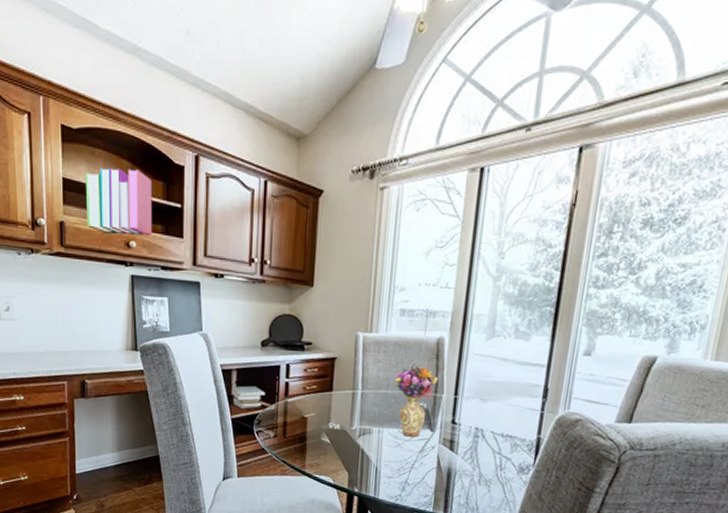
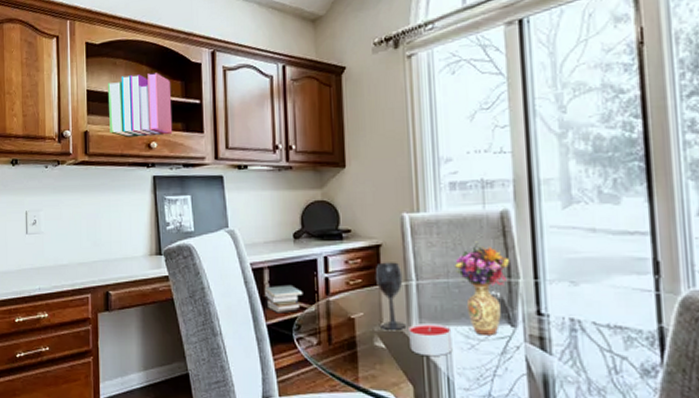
wine glass: none [328,372,352,429] -> present [375,262,405,330]
candle: none [349,424,384,452] -> present [409,322,453,357]

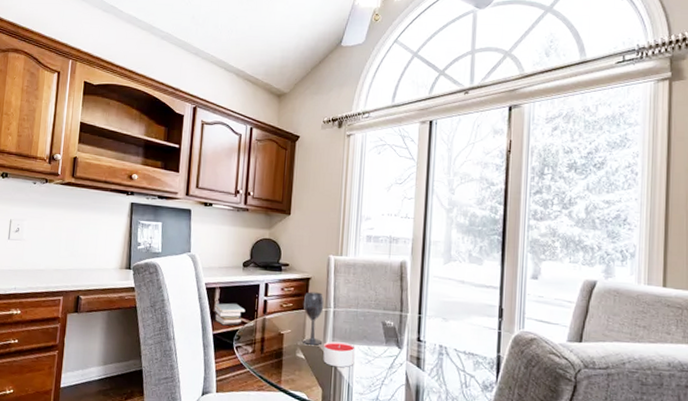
books: present [107,72,173,138] -> none [97,115,156,170]
flower arrangement: present [455,241,511,335] -> none [363,282,403,354]

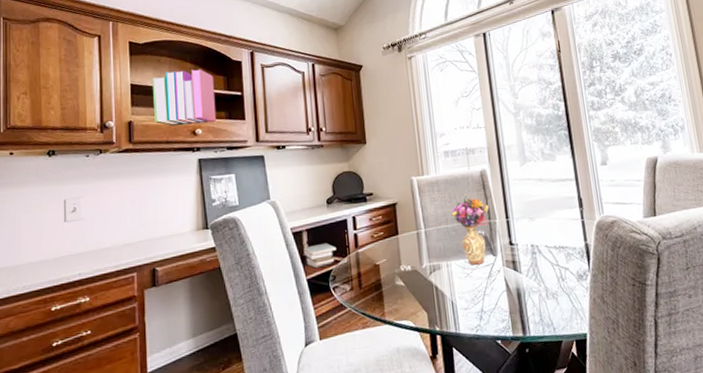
books: none [97,115,156,170] -> present [151,69,217,127]
wine glass: present [303,292,324,345] -> none [393,215,419,271]
candle: present [323,341,355,368] -> none [421,260,454,288]
flower arrangement: none [363,282,403,354] -> present [451,194,490,265]

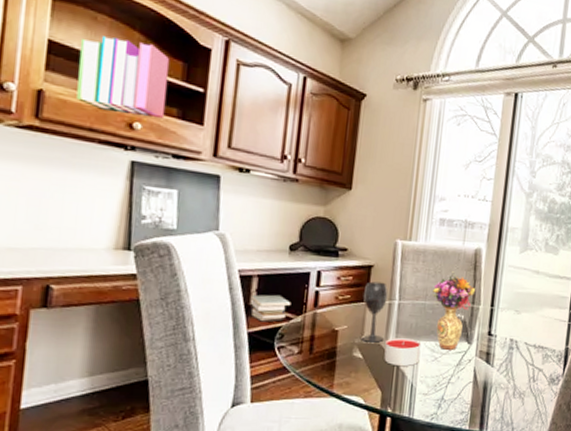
wine glass: none [393,215,419,271] -> present [361,281,388,343]
candle: none [421,260,454,288] -> present [384,337,421,367]

